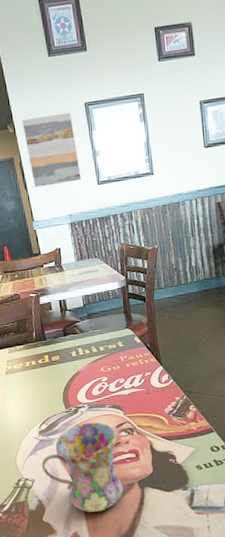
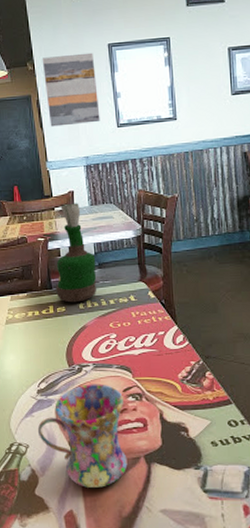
grog bottle: none [48,259,87,352] -> present [56,203,97,303]

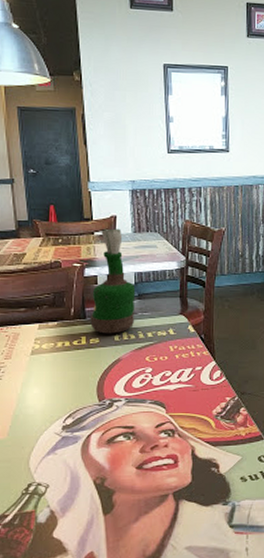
mug: present [37,384,128,488] -> none [60,419,155,528]
wall art: present [42,52,100,127] -> none [90,69,150,146]

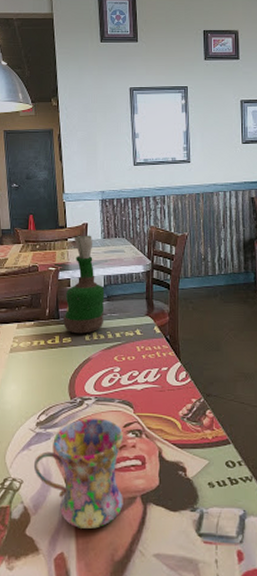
mug: none [60,419,155,528] -> present [33,418,123,529]

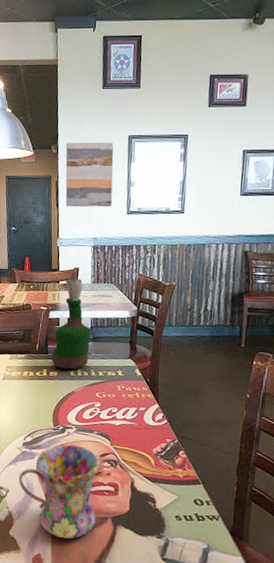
wall art: none [66,94,118,161] -> present [65,142,114,208]

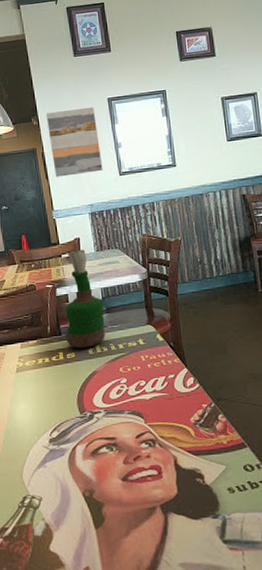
mug: present [18,444,100,539] -> none [50,430,144,542]

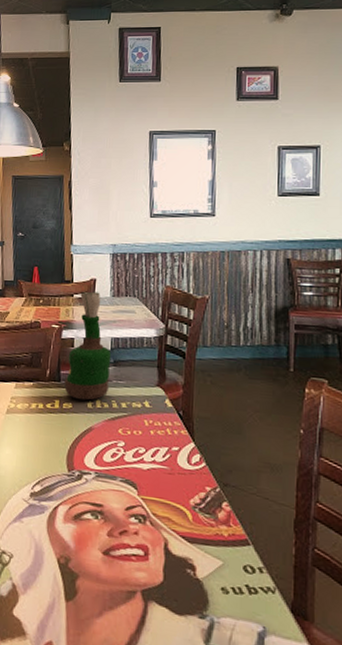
wall art: present [46,107,103,177] -> none [79,138,133,210]

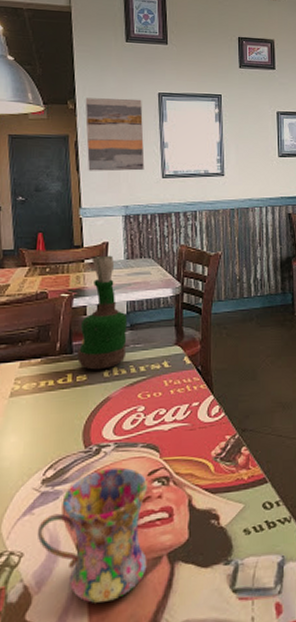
mug: none [24,494,125,620] -> present [37,467,147,603]
wall art: none [79,138,133,210] -> present [85,98,145,171]

